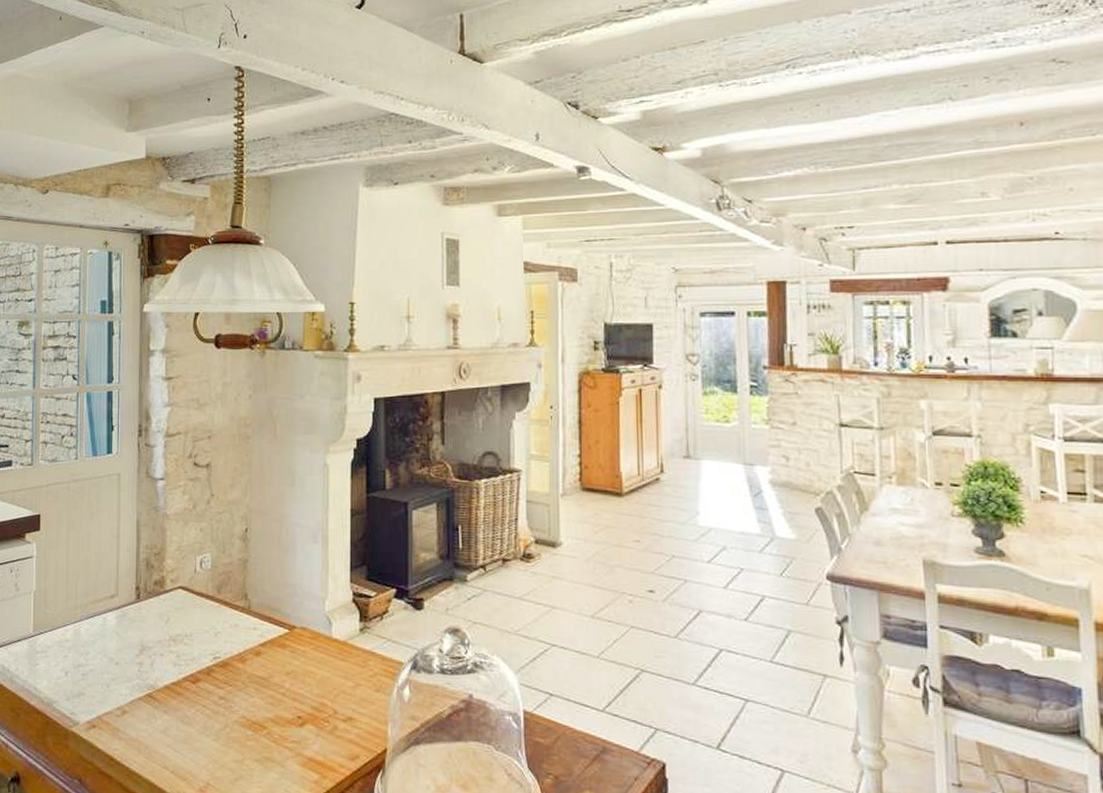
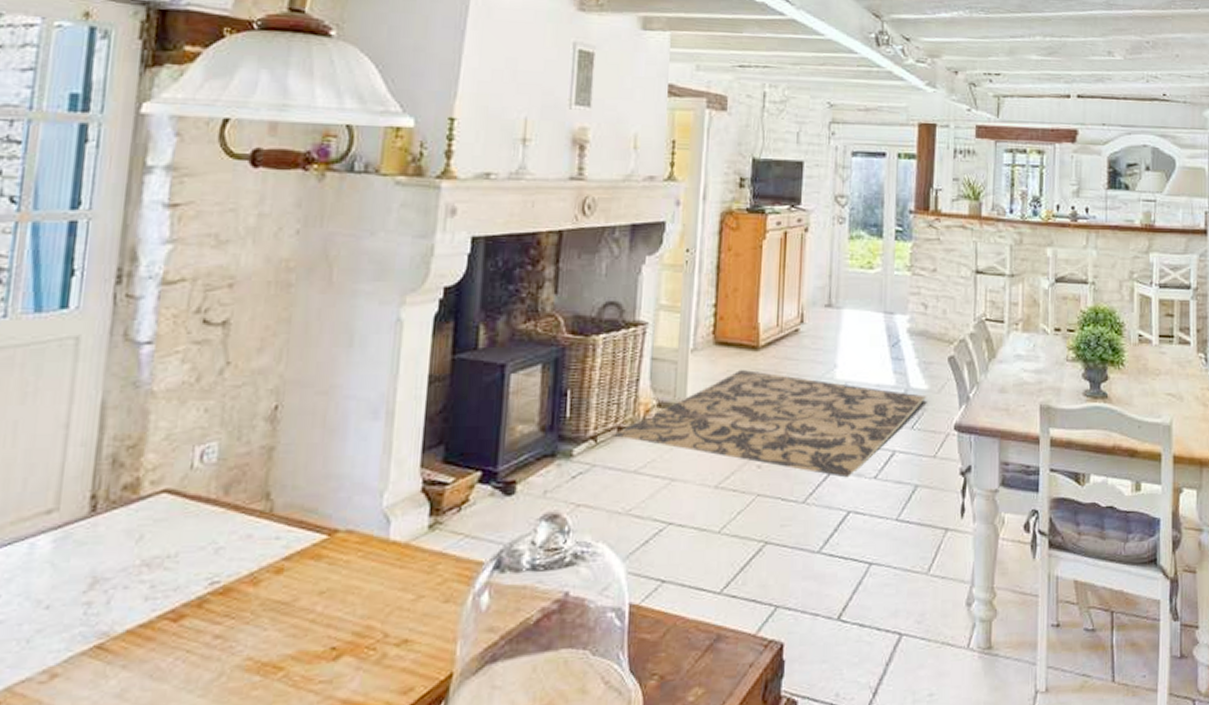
rug: none [499,513,795,618] -> present [613,369,927,478]

